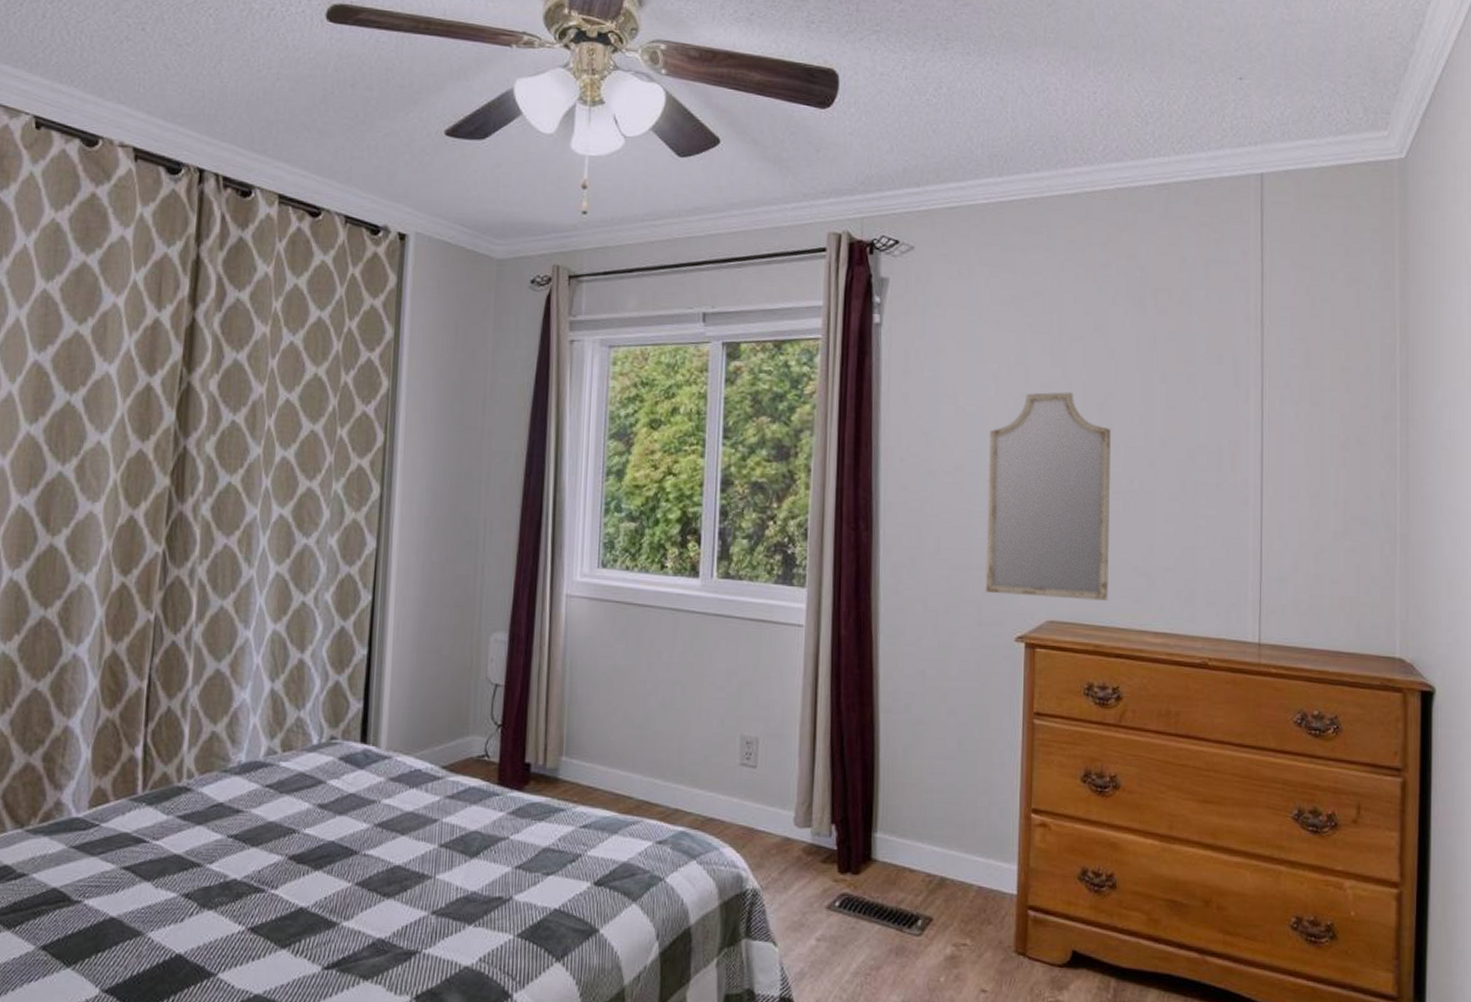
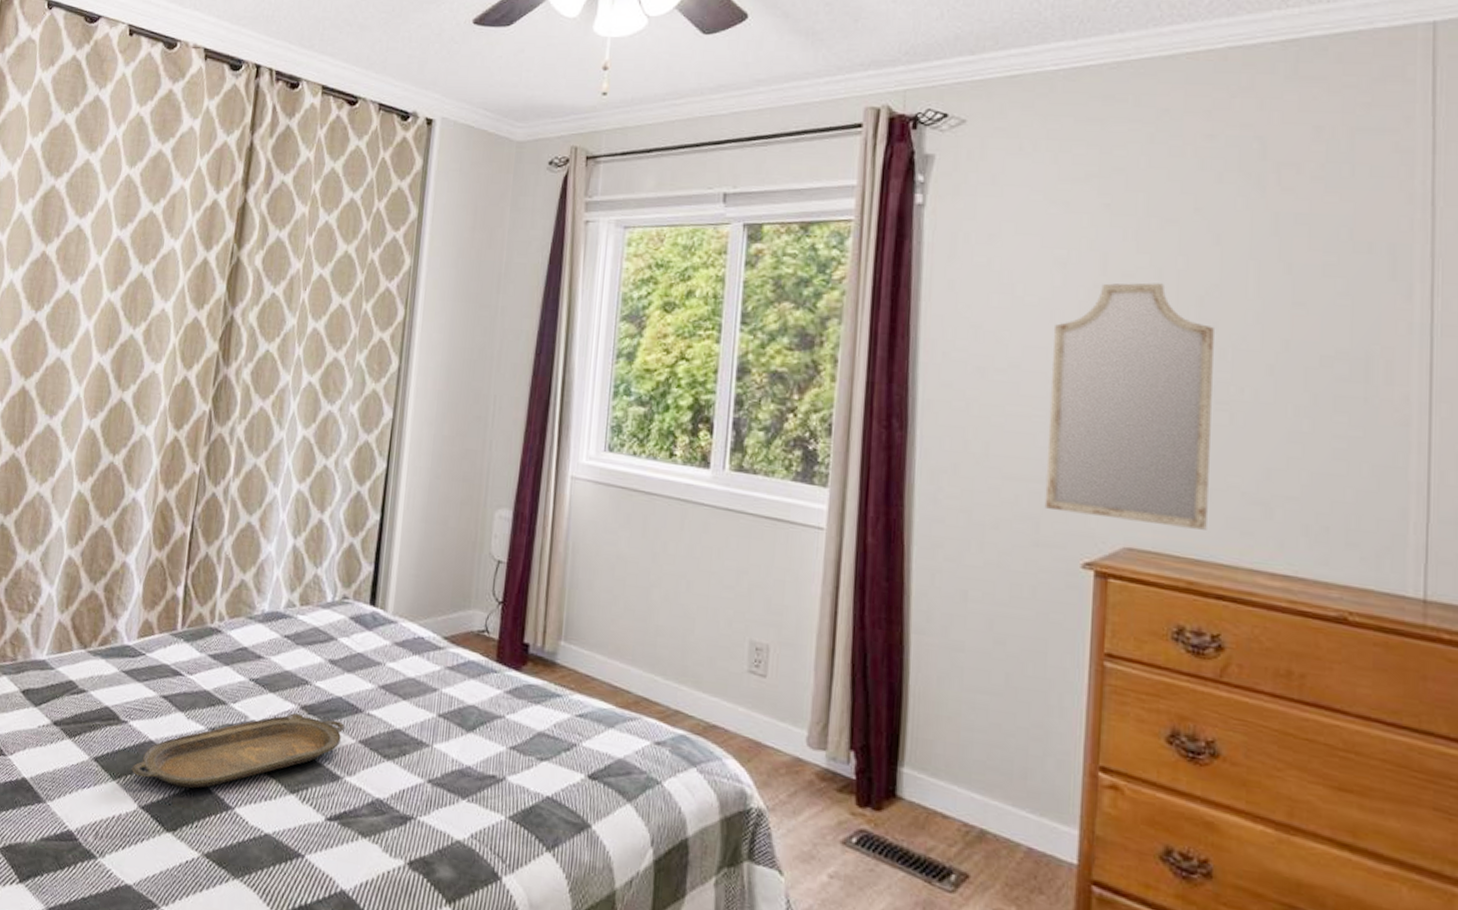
serving tray: none [89,865,340,962] -> present [131,713,346,788]

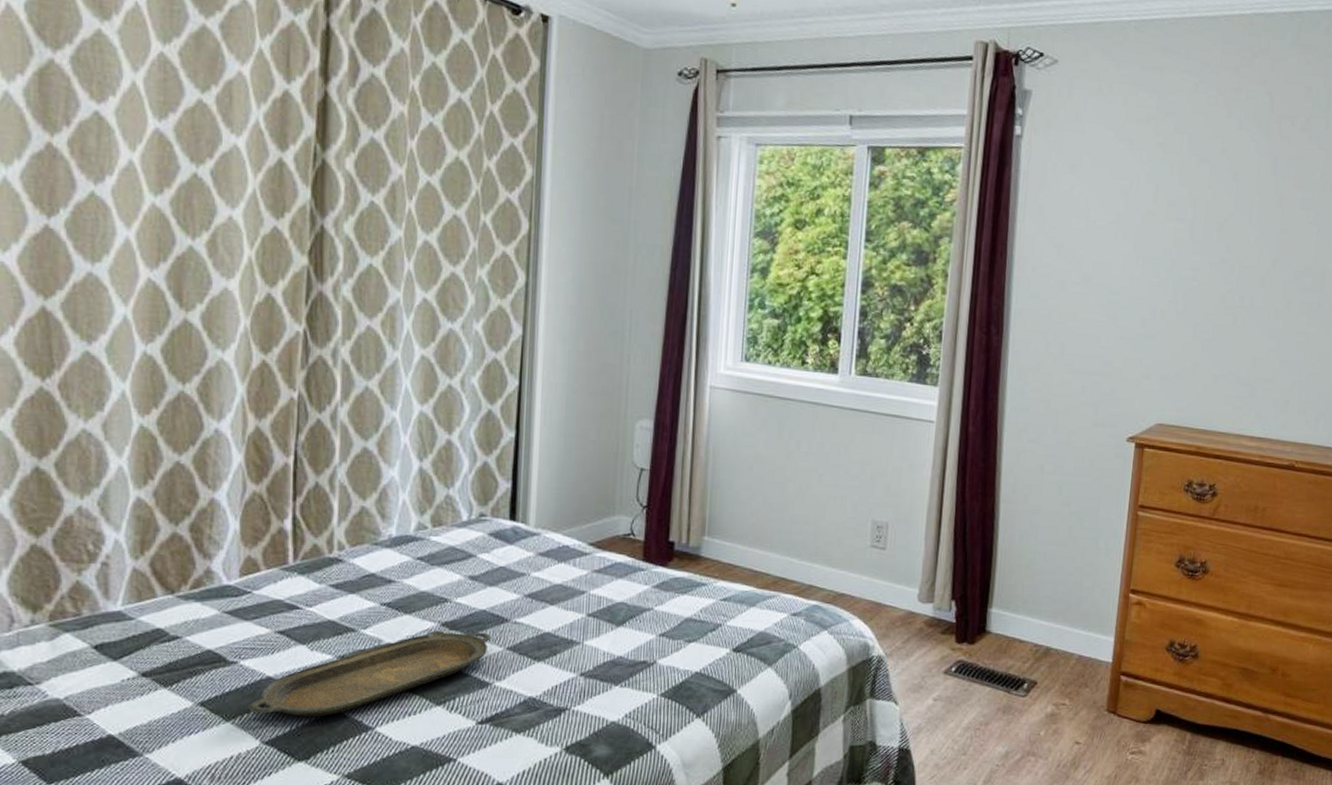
home mirror: present [1044,283,1214,530] -> none [1103,210,1228,407]

